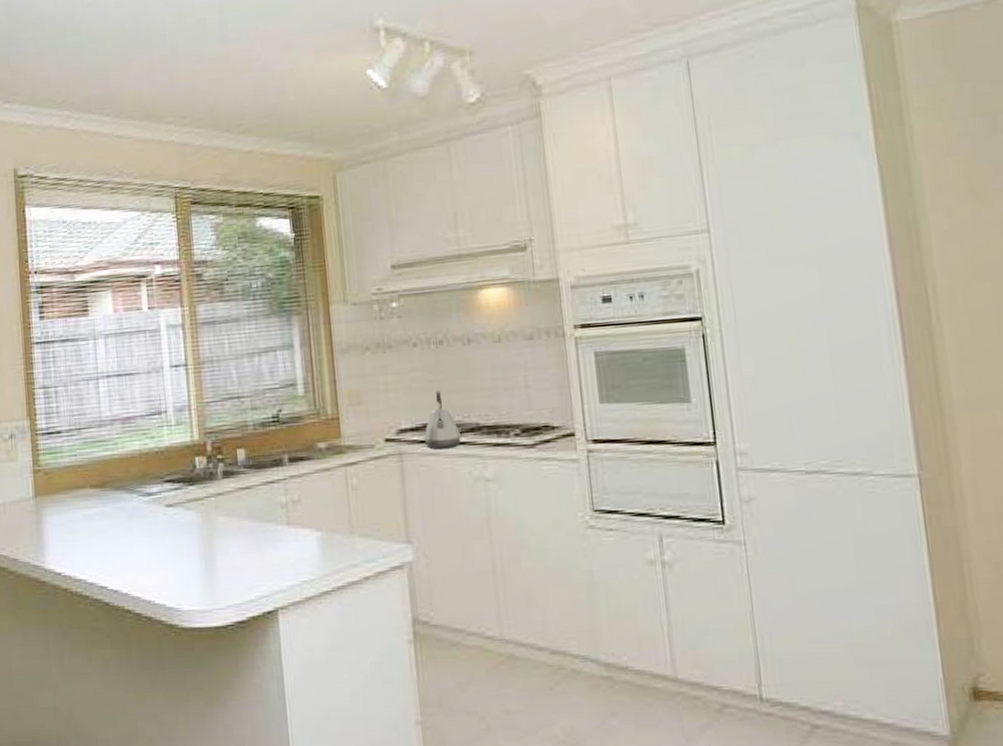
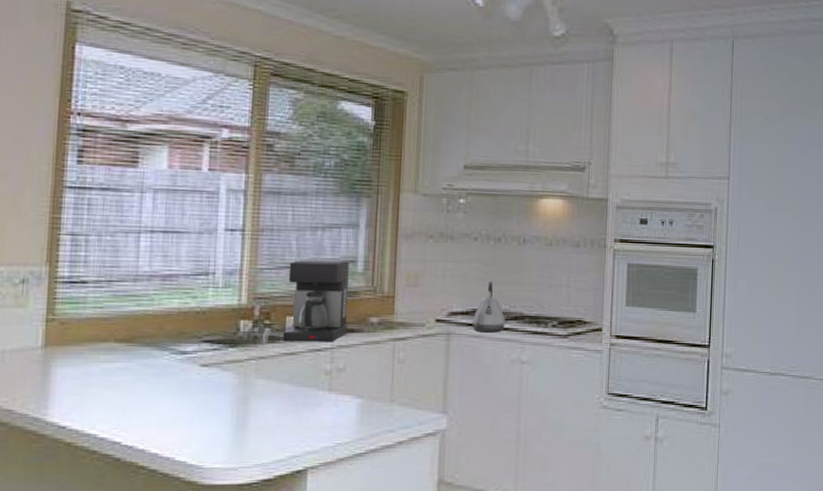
coffee maker: none [232,384,297,476] -> present [282,259,349,343]

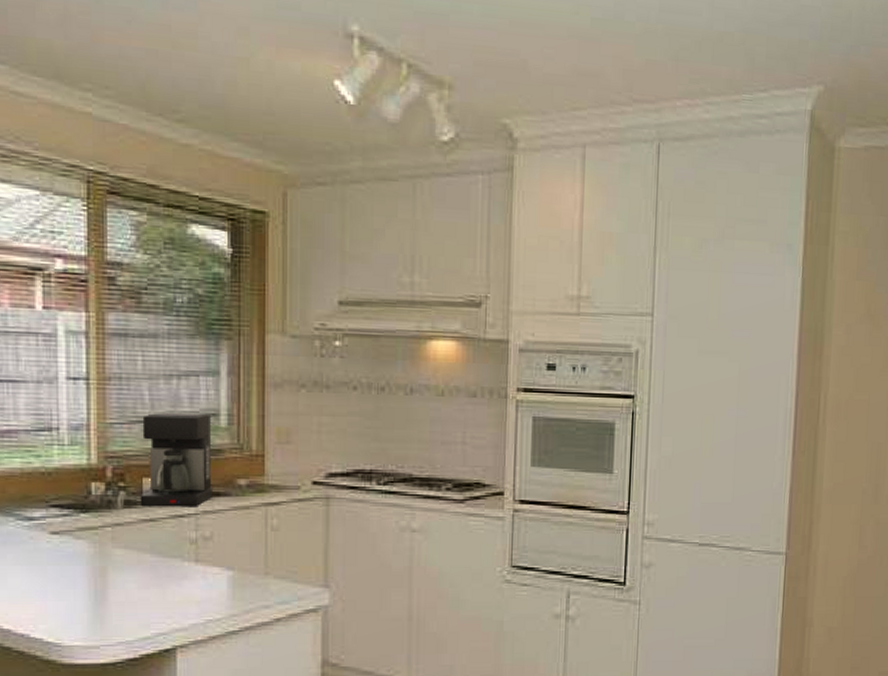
kettle: present [472,280,506,334] -> none [354,436,393,498]

